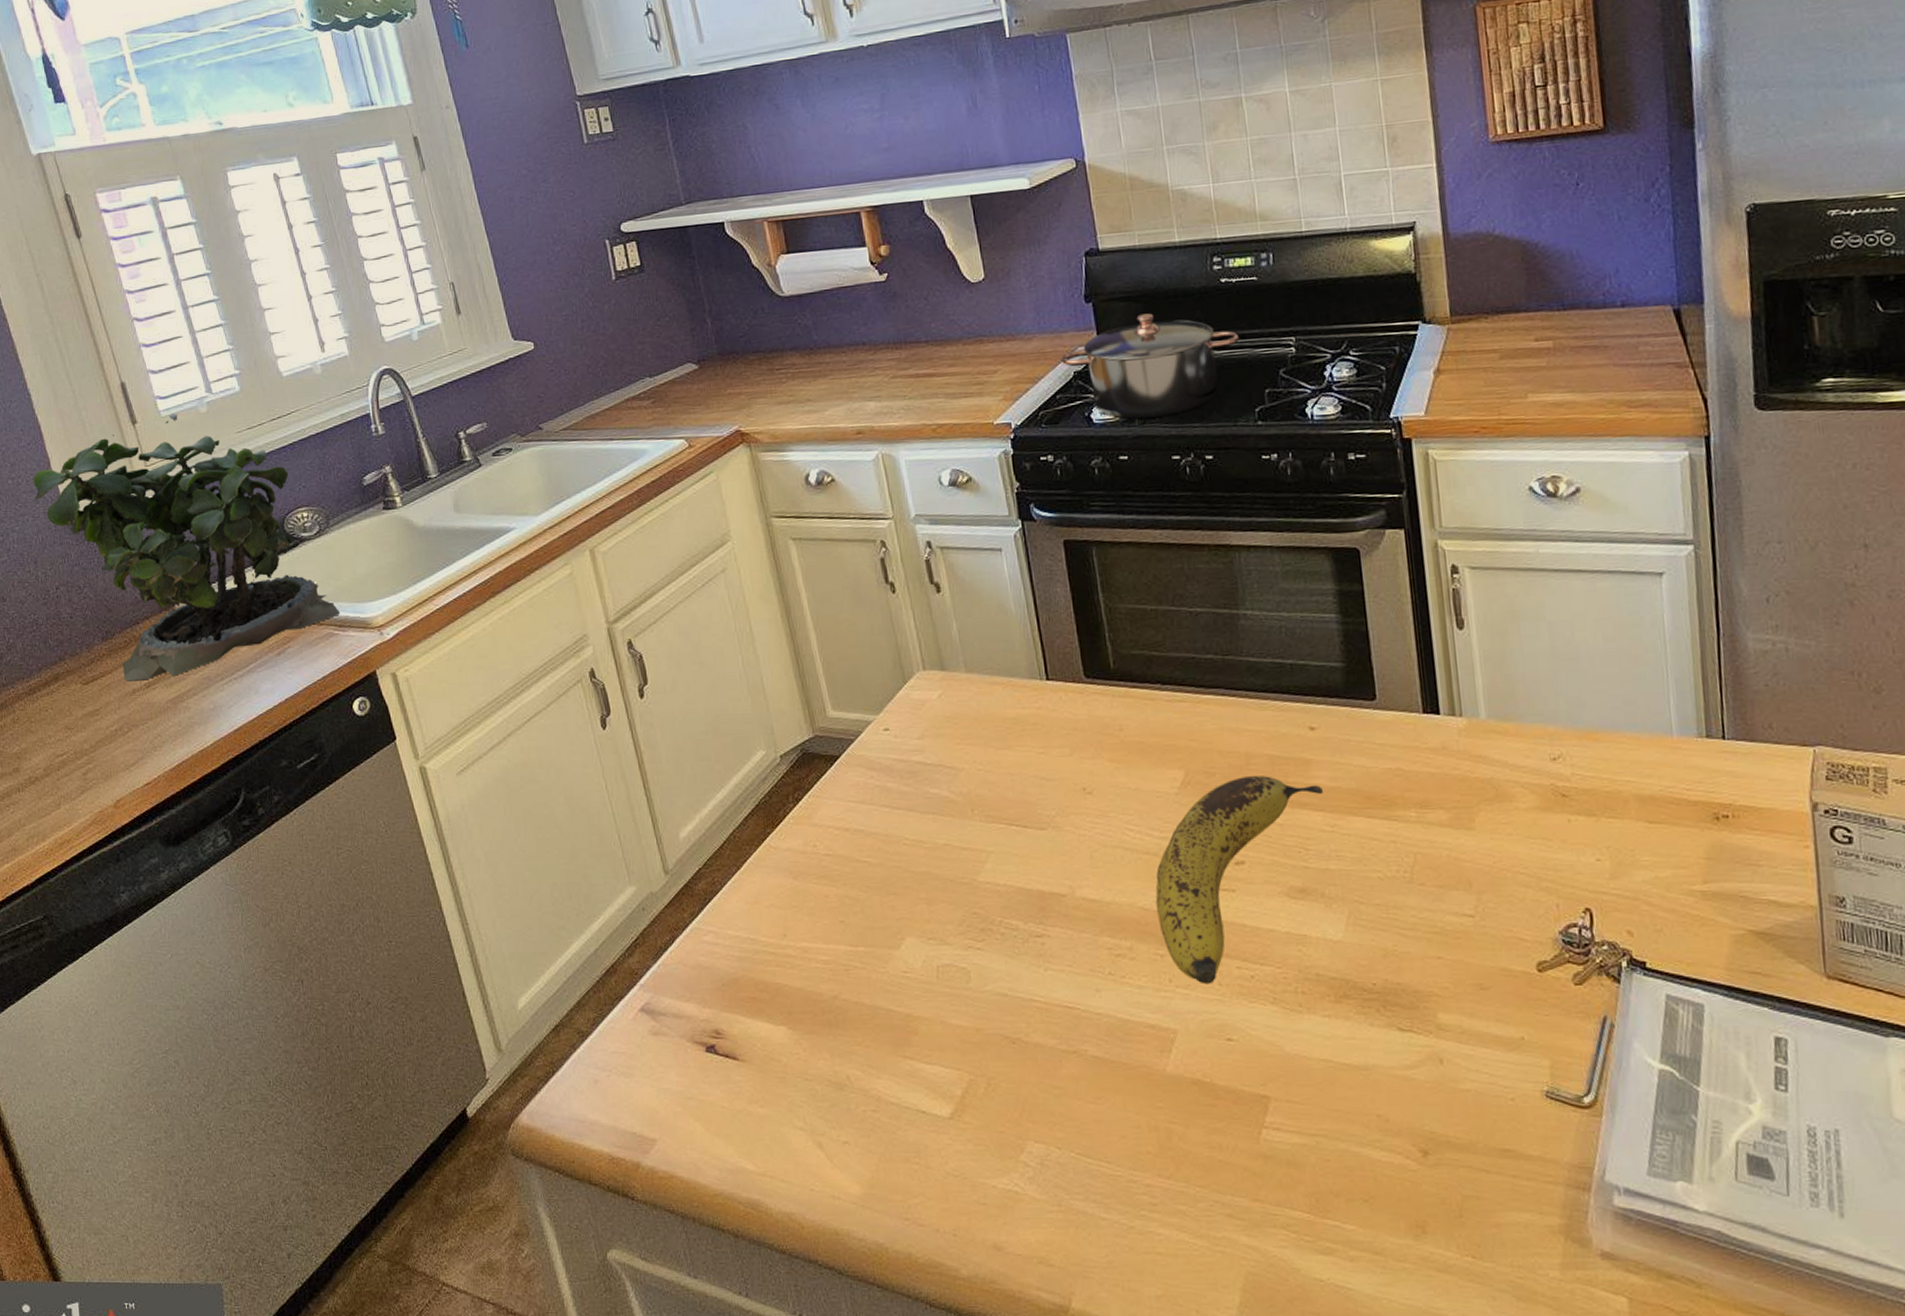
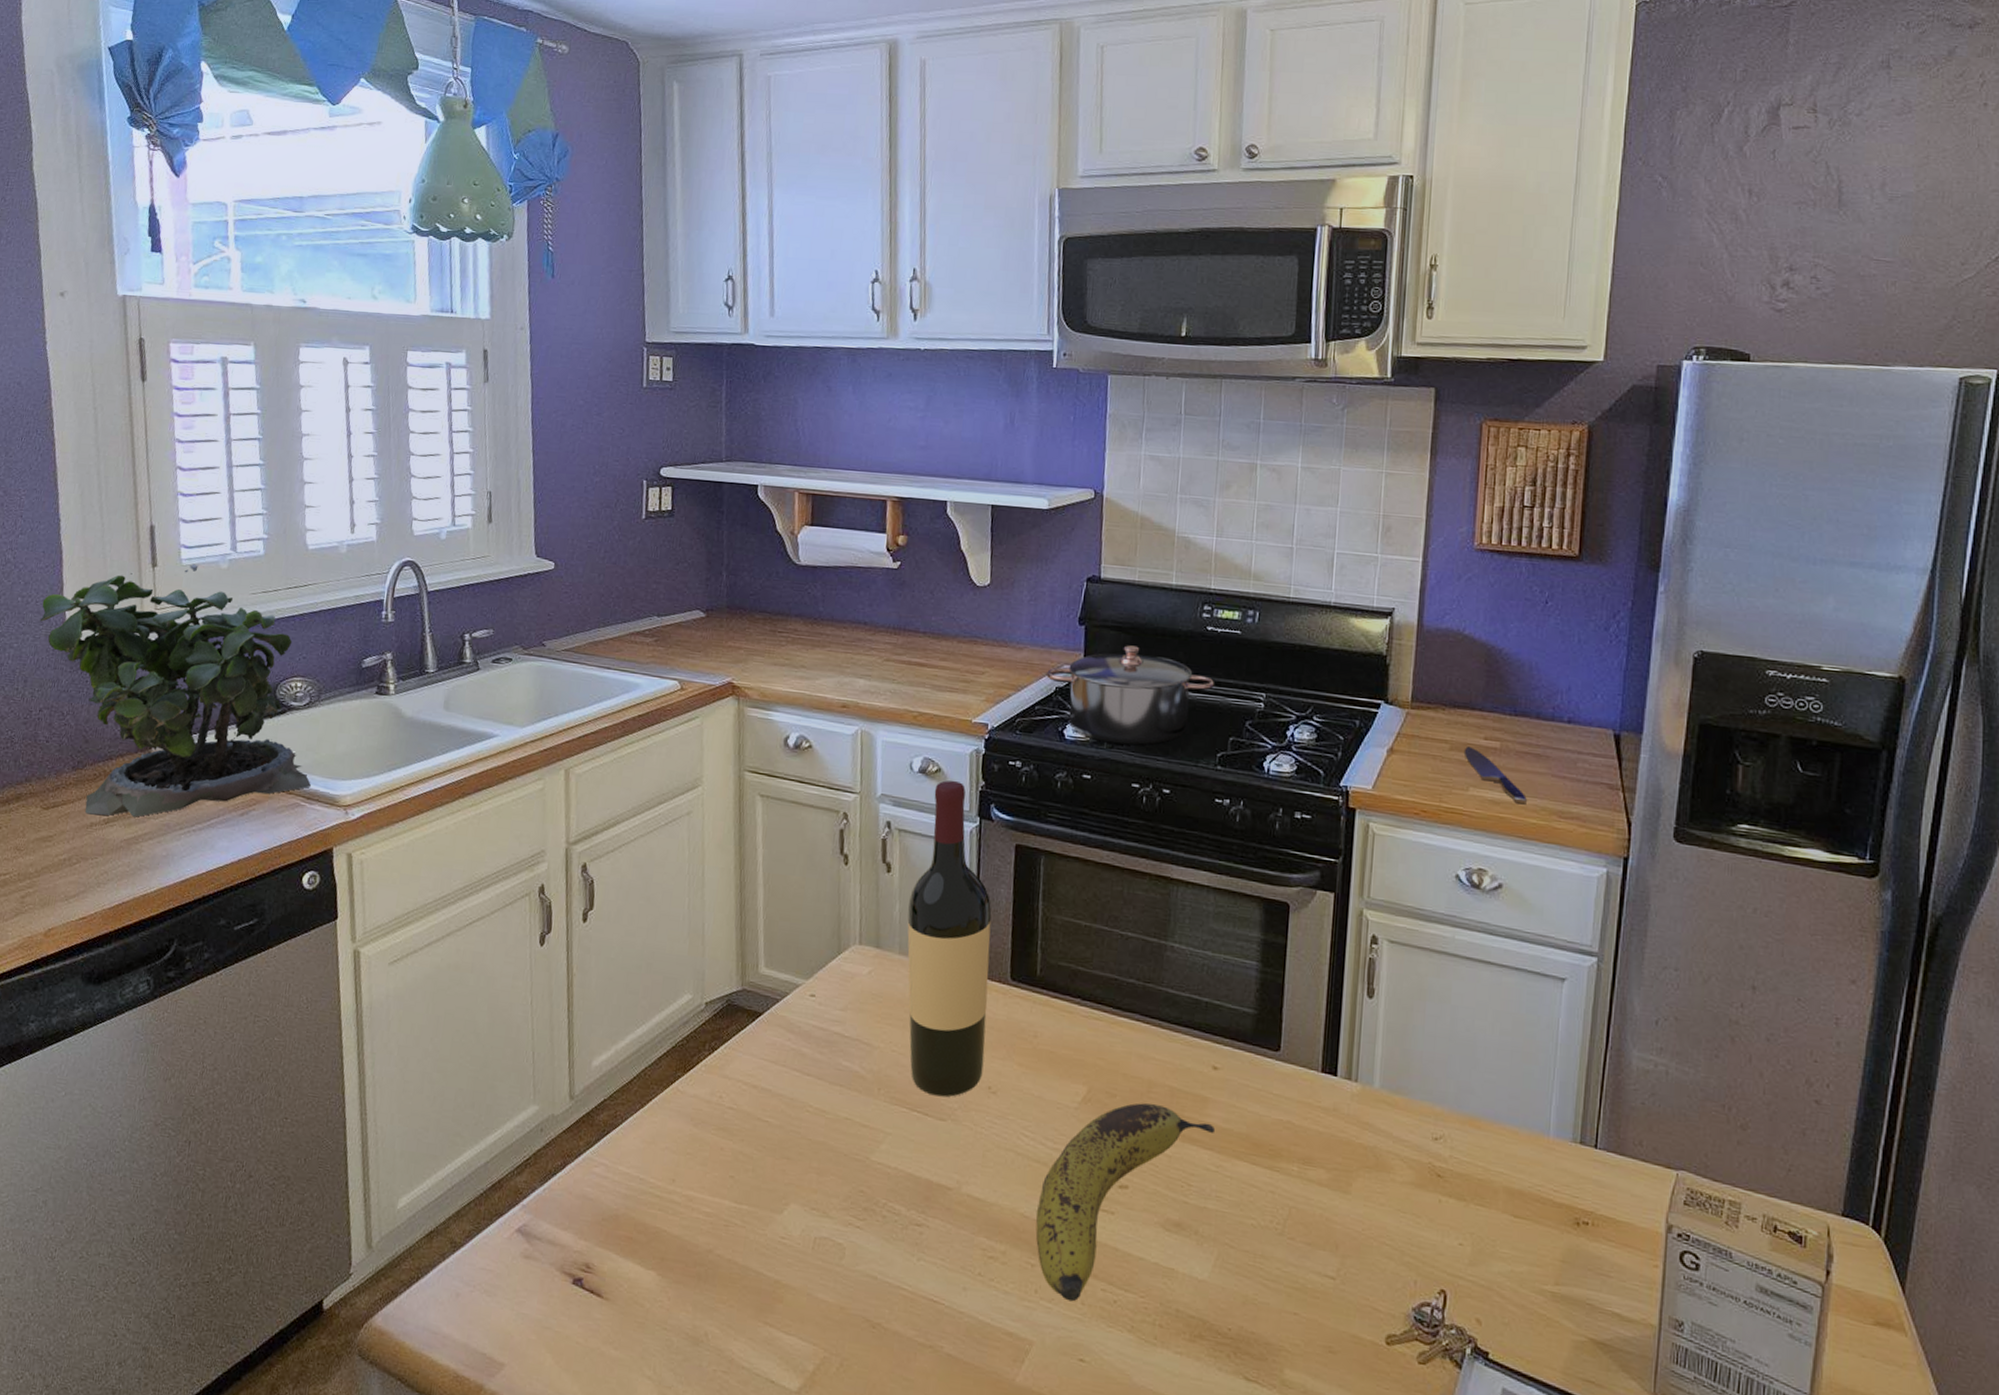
wine bottle: none [964,487,1075,807] -> present [907,780,992,1097]
knife: none [1515,351,1591,402] -> present [1463,746,1527,805]

